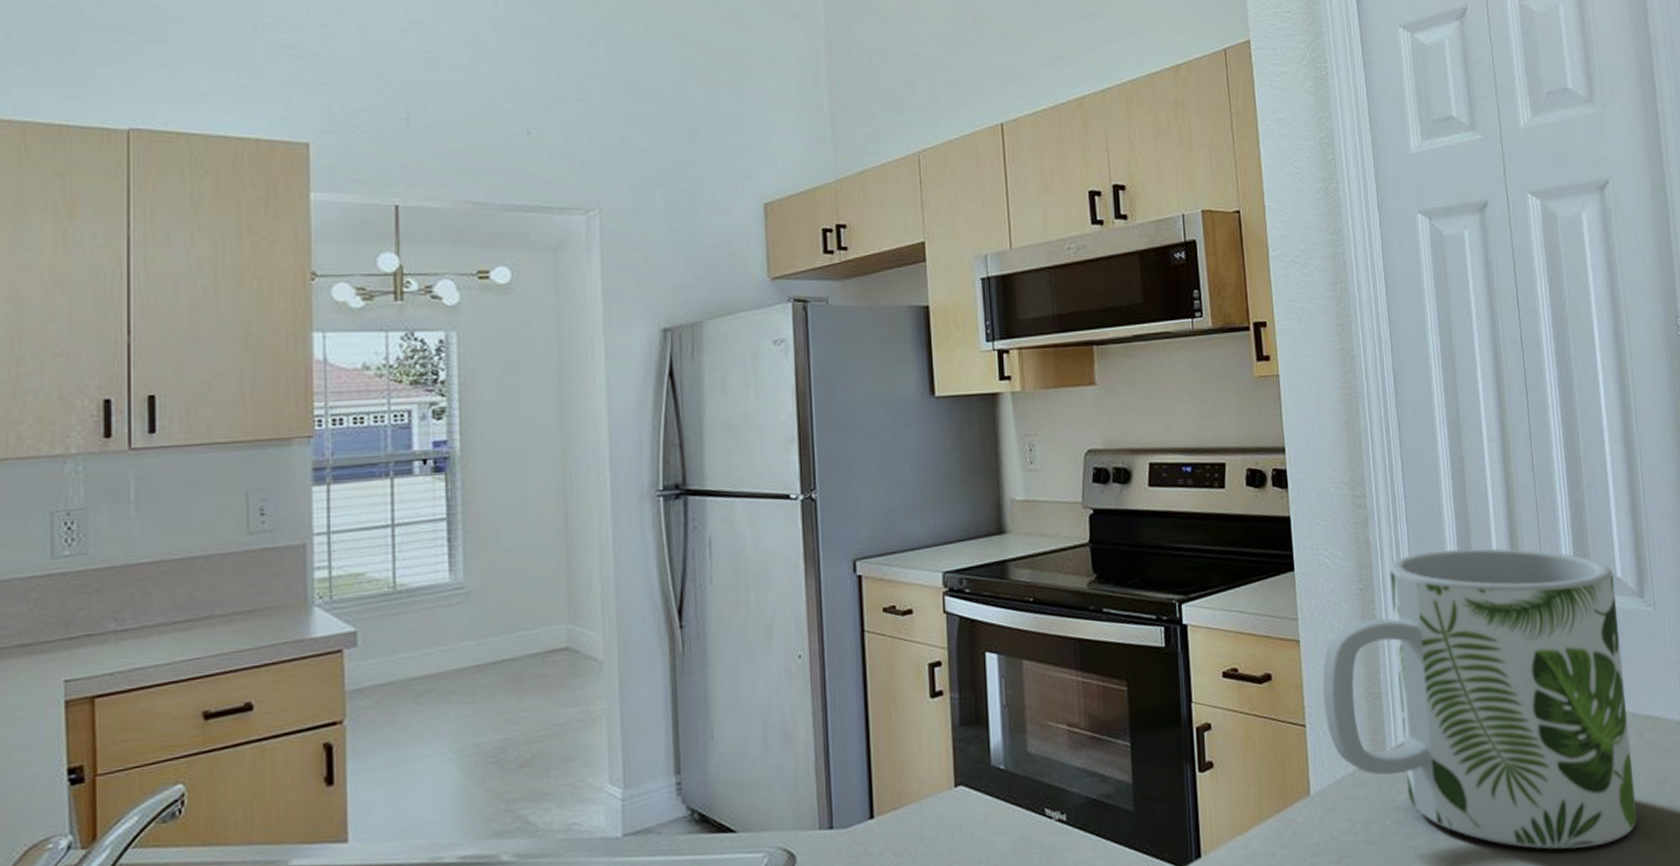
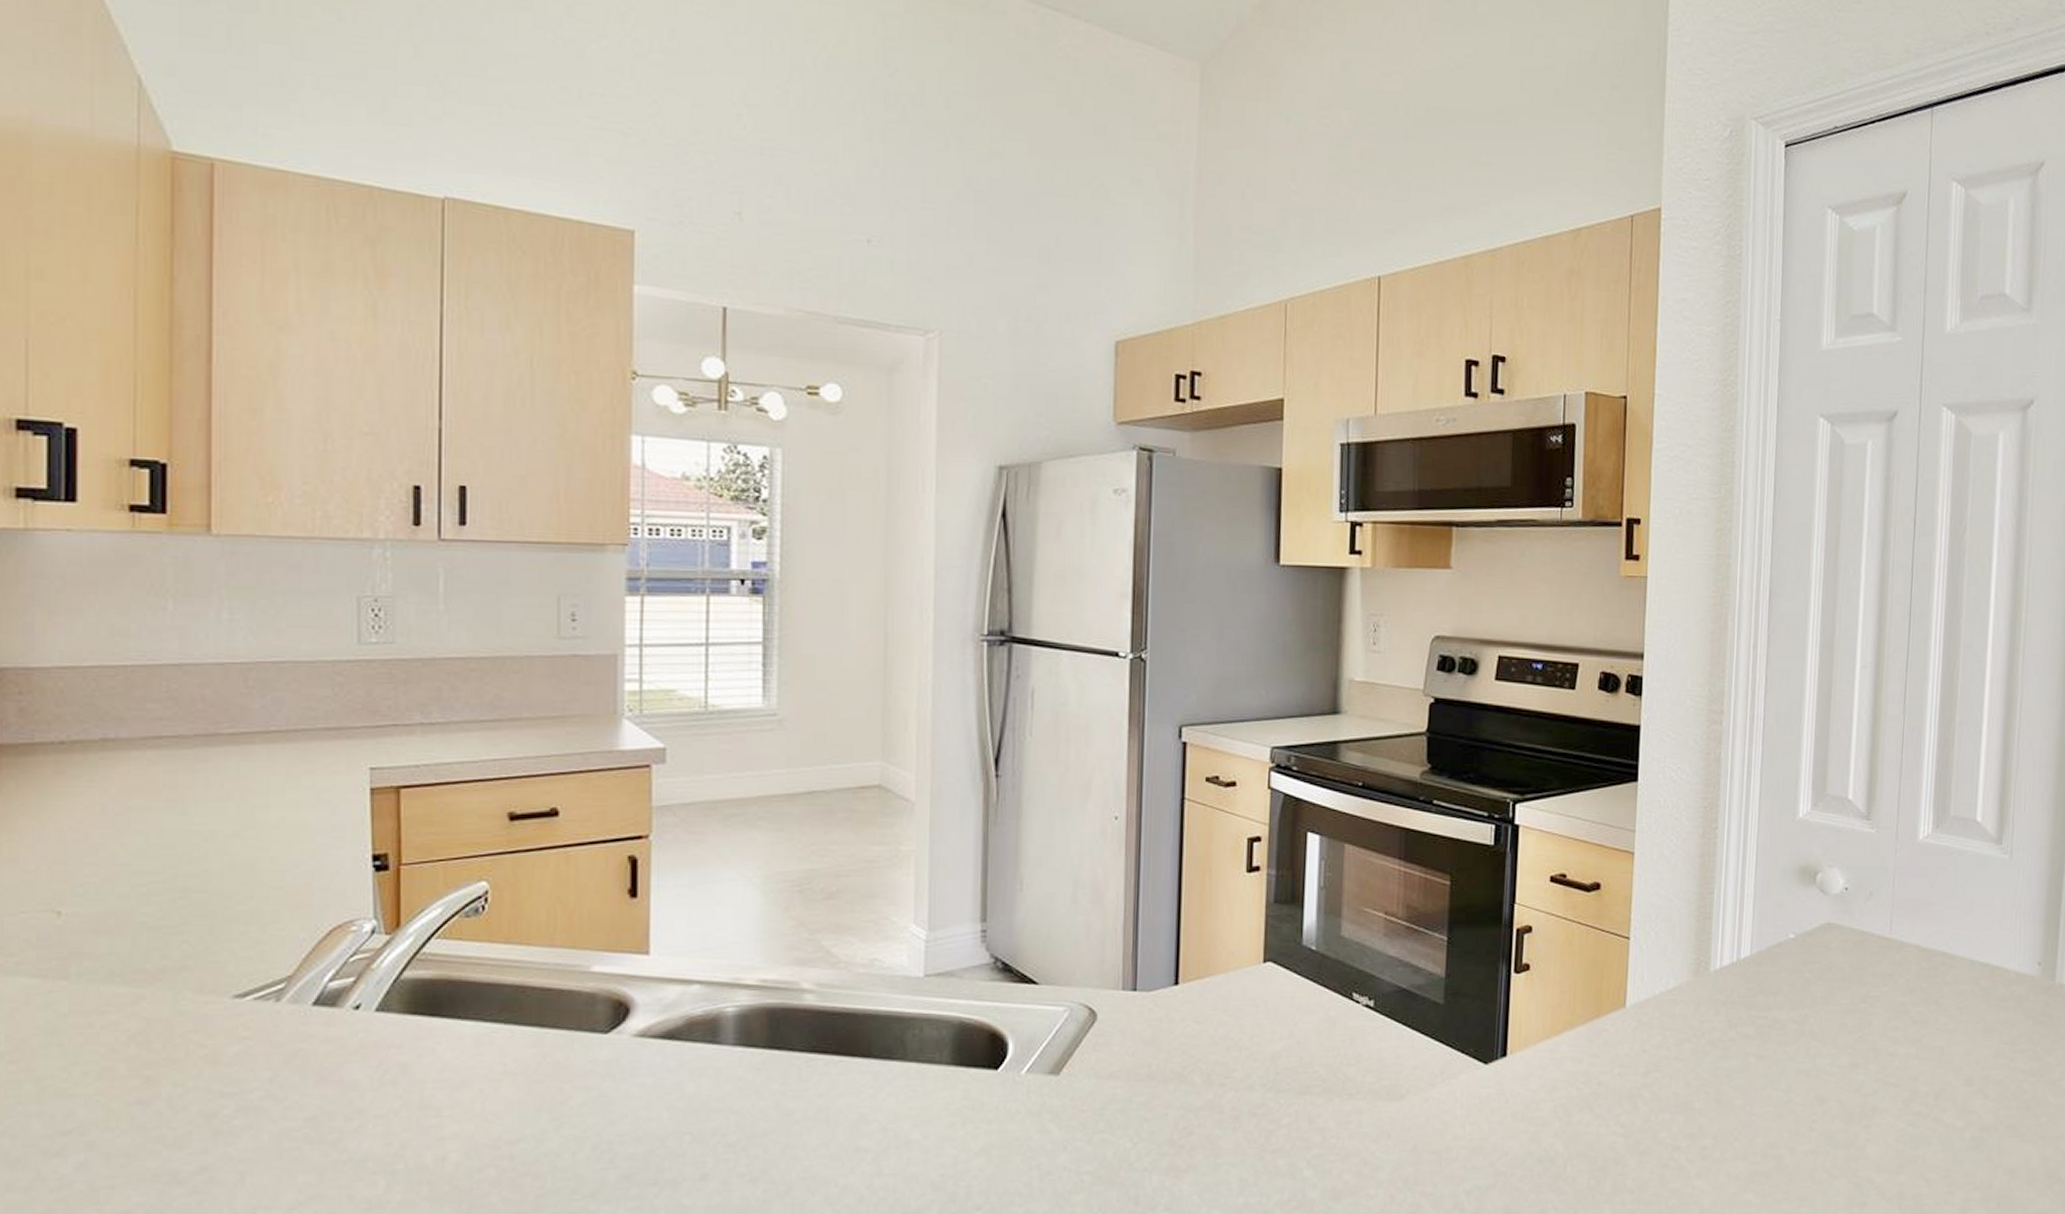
mug: present [1322,548,1637,850] -> none [1651,775,1974,1087]

